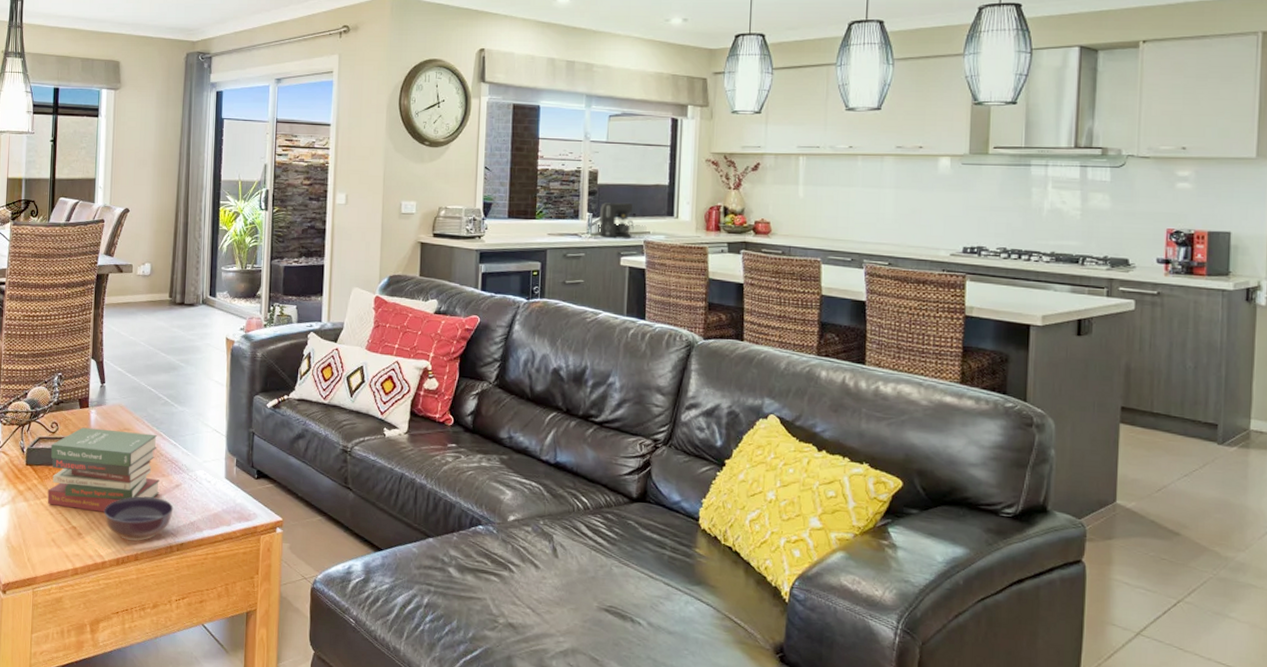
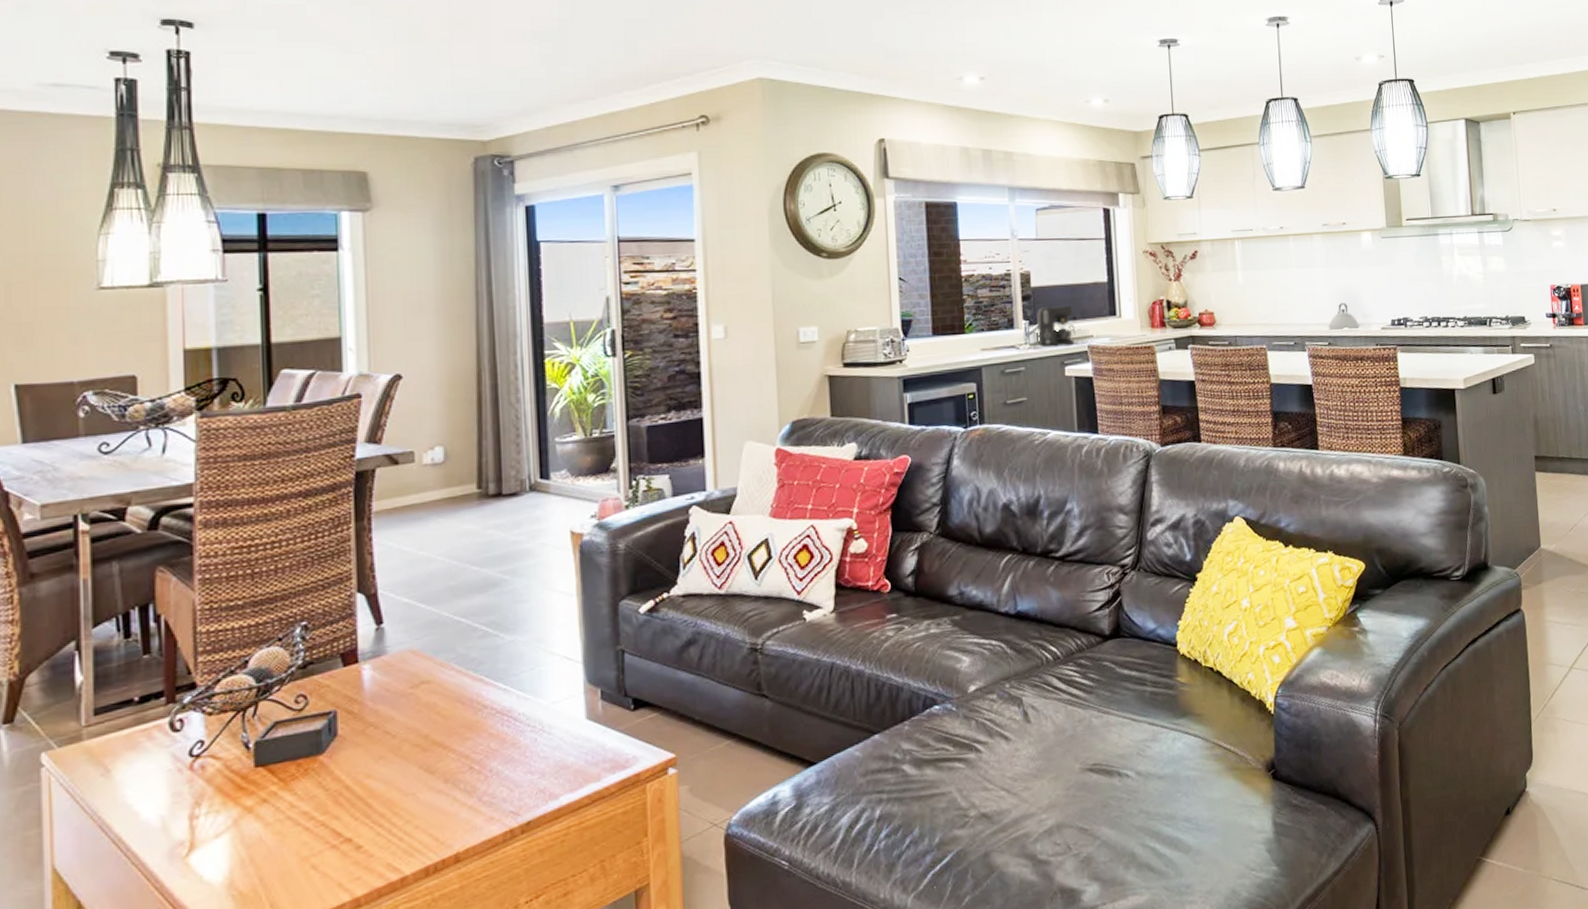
books: present [47,427,160,512] -> none [297,680,487,817]
bowl: present [103,496,174,541] -> none [396,767,511,838]
kettle: none [891,225,926,254] -> present [1328,303,1359,332]

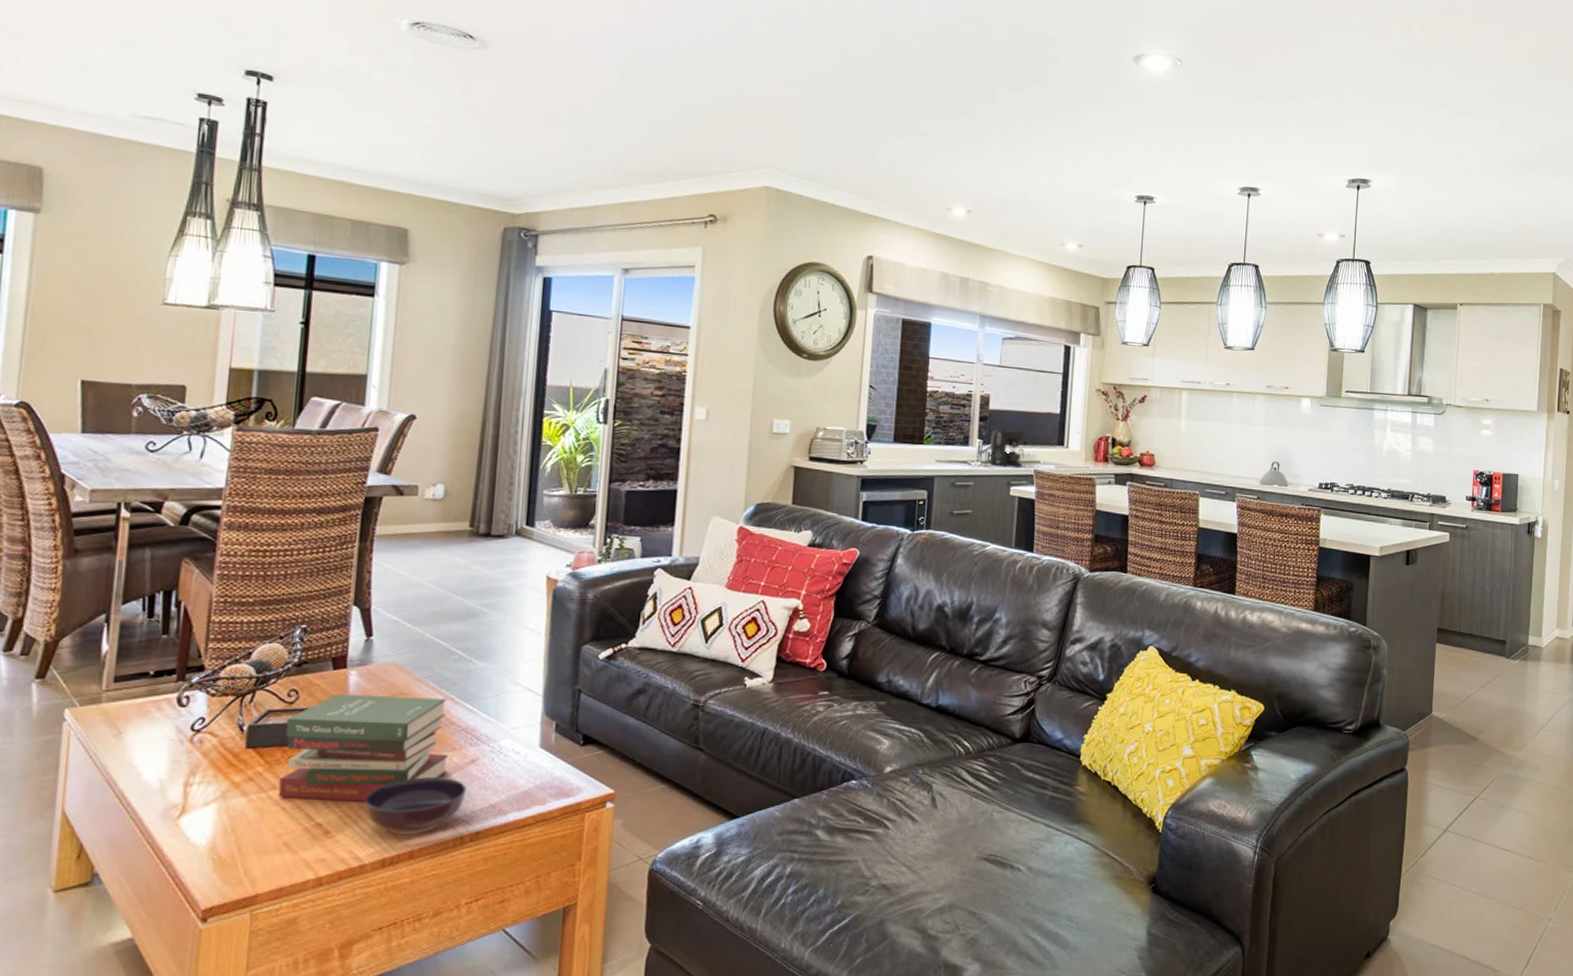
books: none [297,680,487,817] -> present [278,694,449,802]
bowl: none [396,767,511,838] -> present [364,777,467,834]

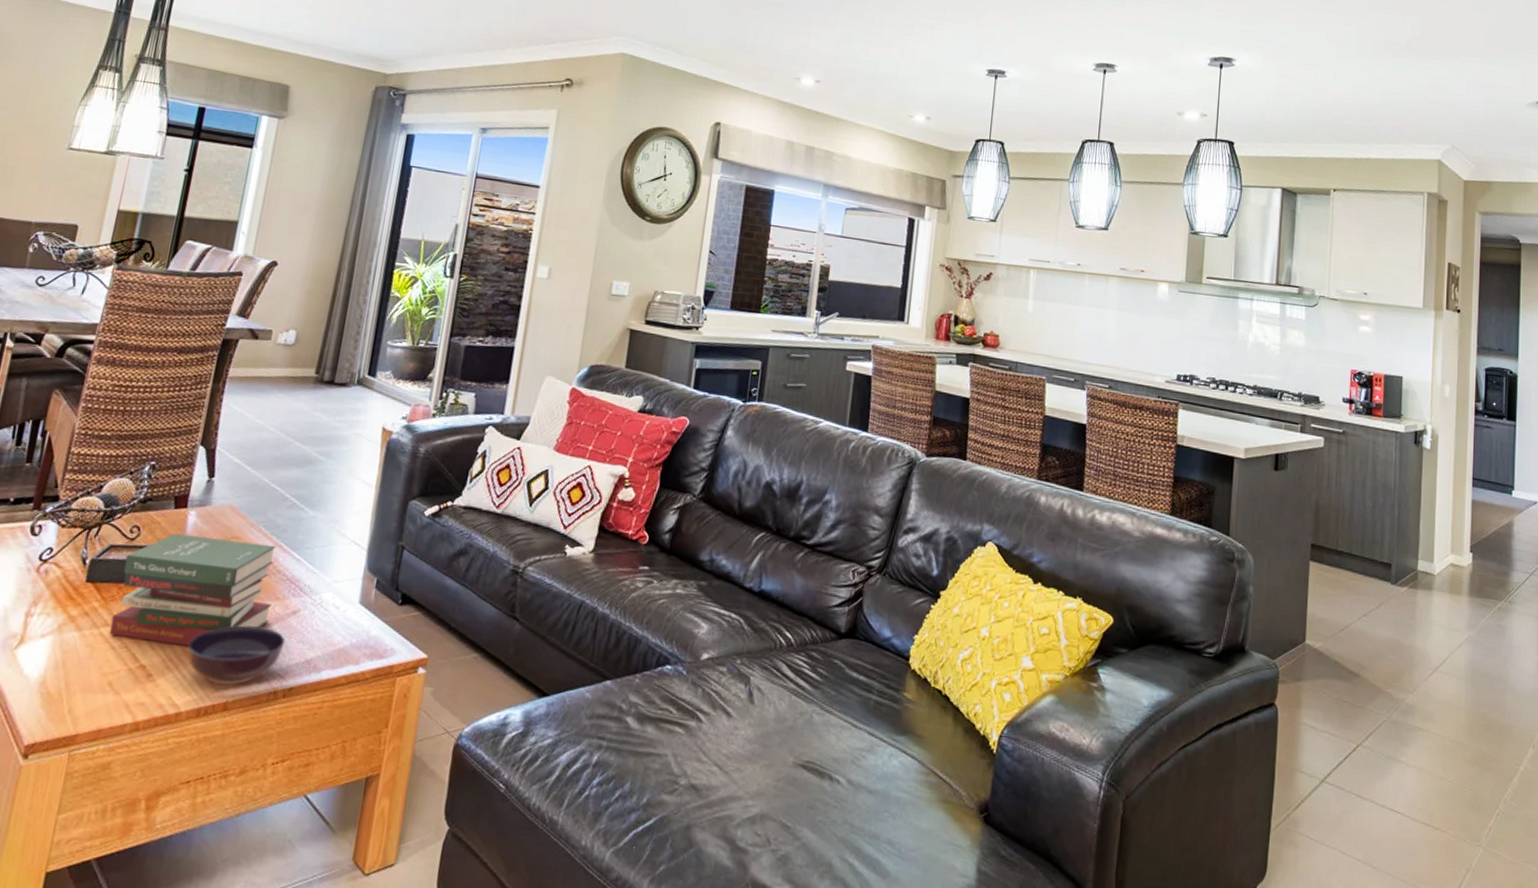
coffee maker: present [988,429,1025,469] -> none [825,301,863,343]
kettle: present [1259,461,1289,489] -> none [1111,349,1143,379]

